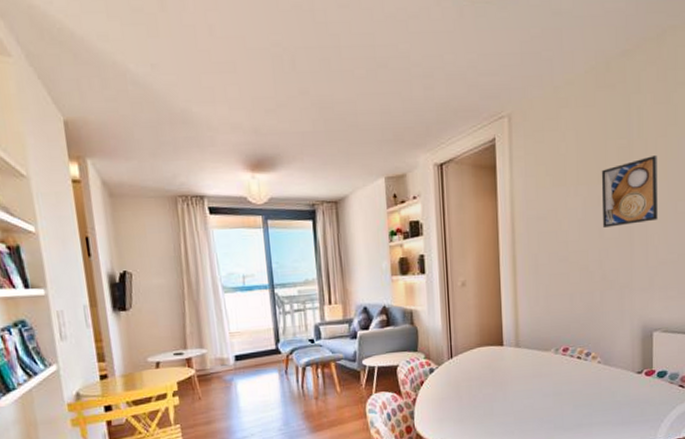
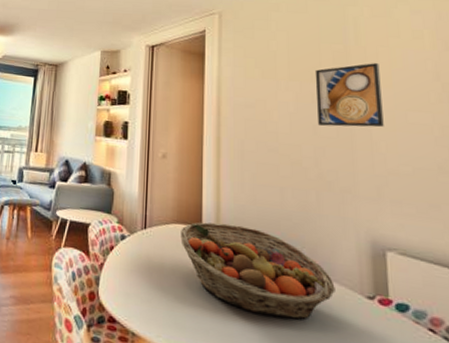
fruit basket: none [484,336,613,408] -> present [180,222,335,320]

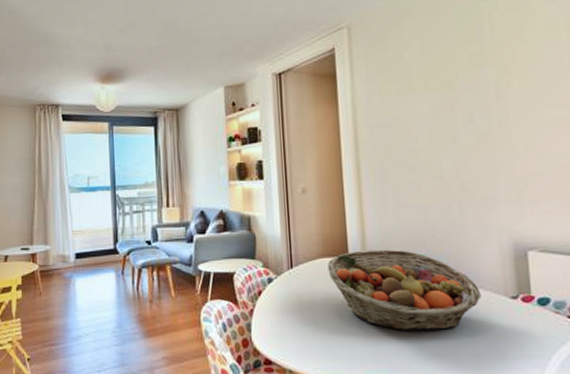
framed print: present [315,63,384,128] -> none [451,61,522,135]

